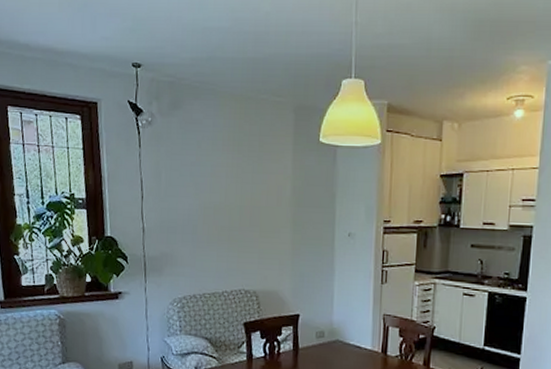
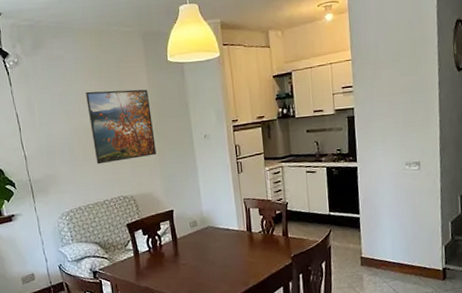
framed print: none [220,165,292,250] -> present [86,89,157,165]

